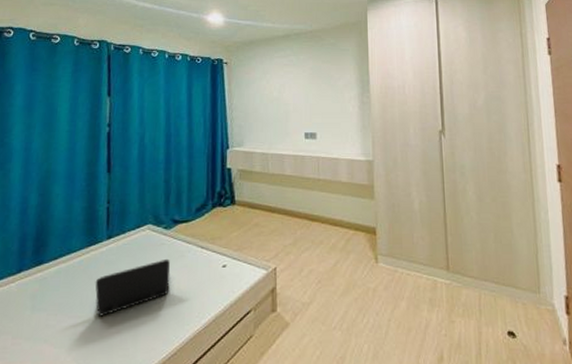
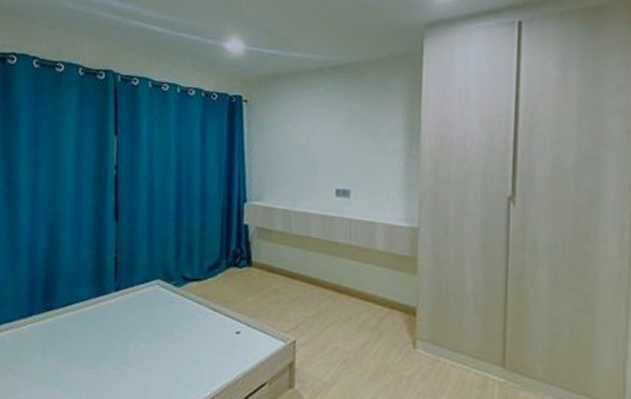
laptop: present [95,258,171,316] -> none [103,318,181,370]

